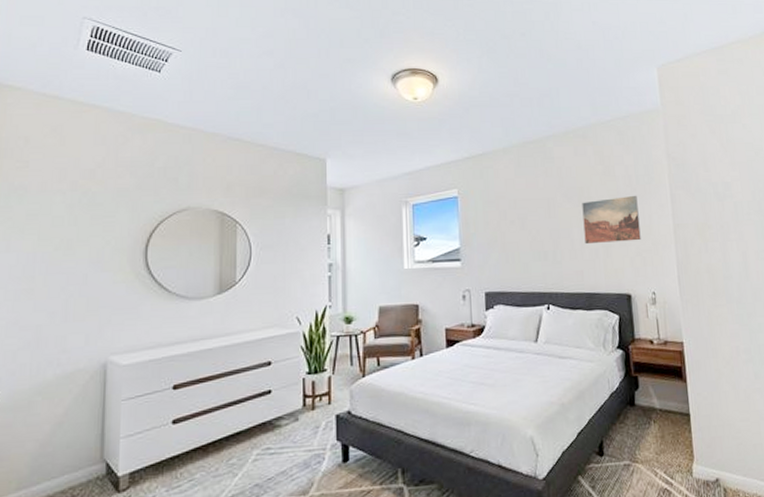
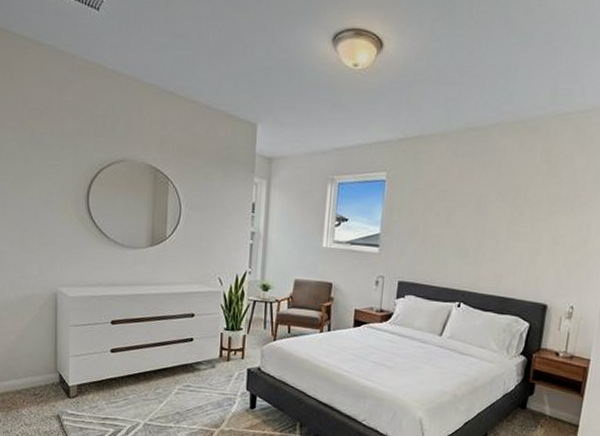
wall art: present [582,195,641,245] -> none [510,202,579,252]

